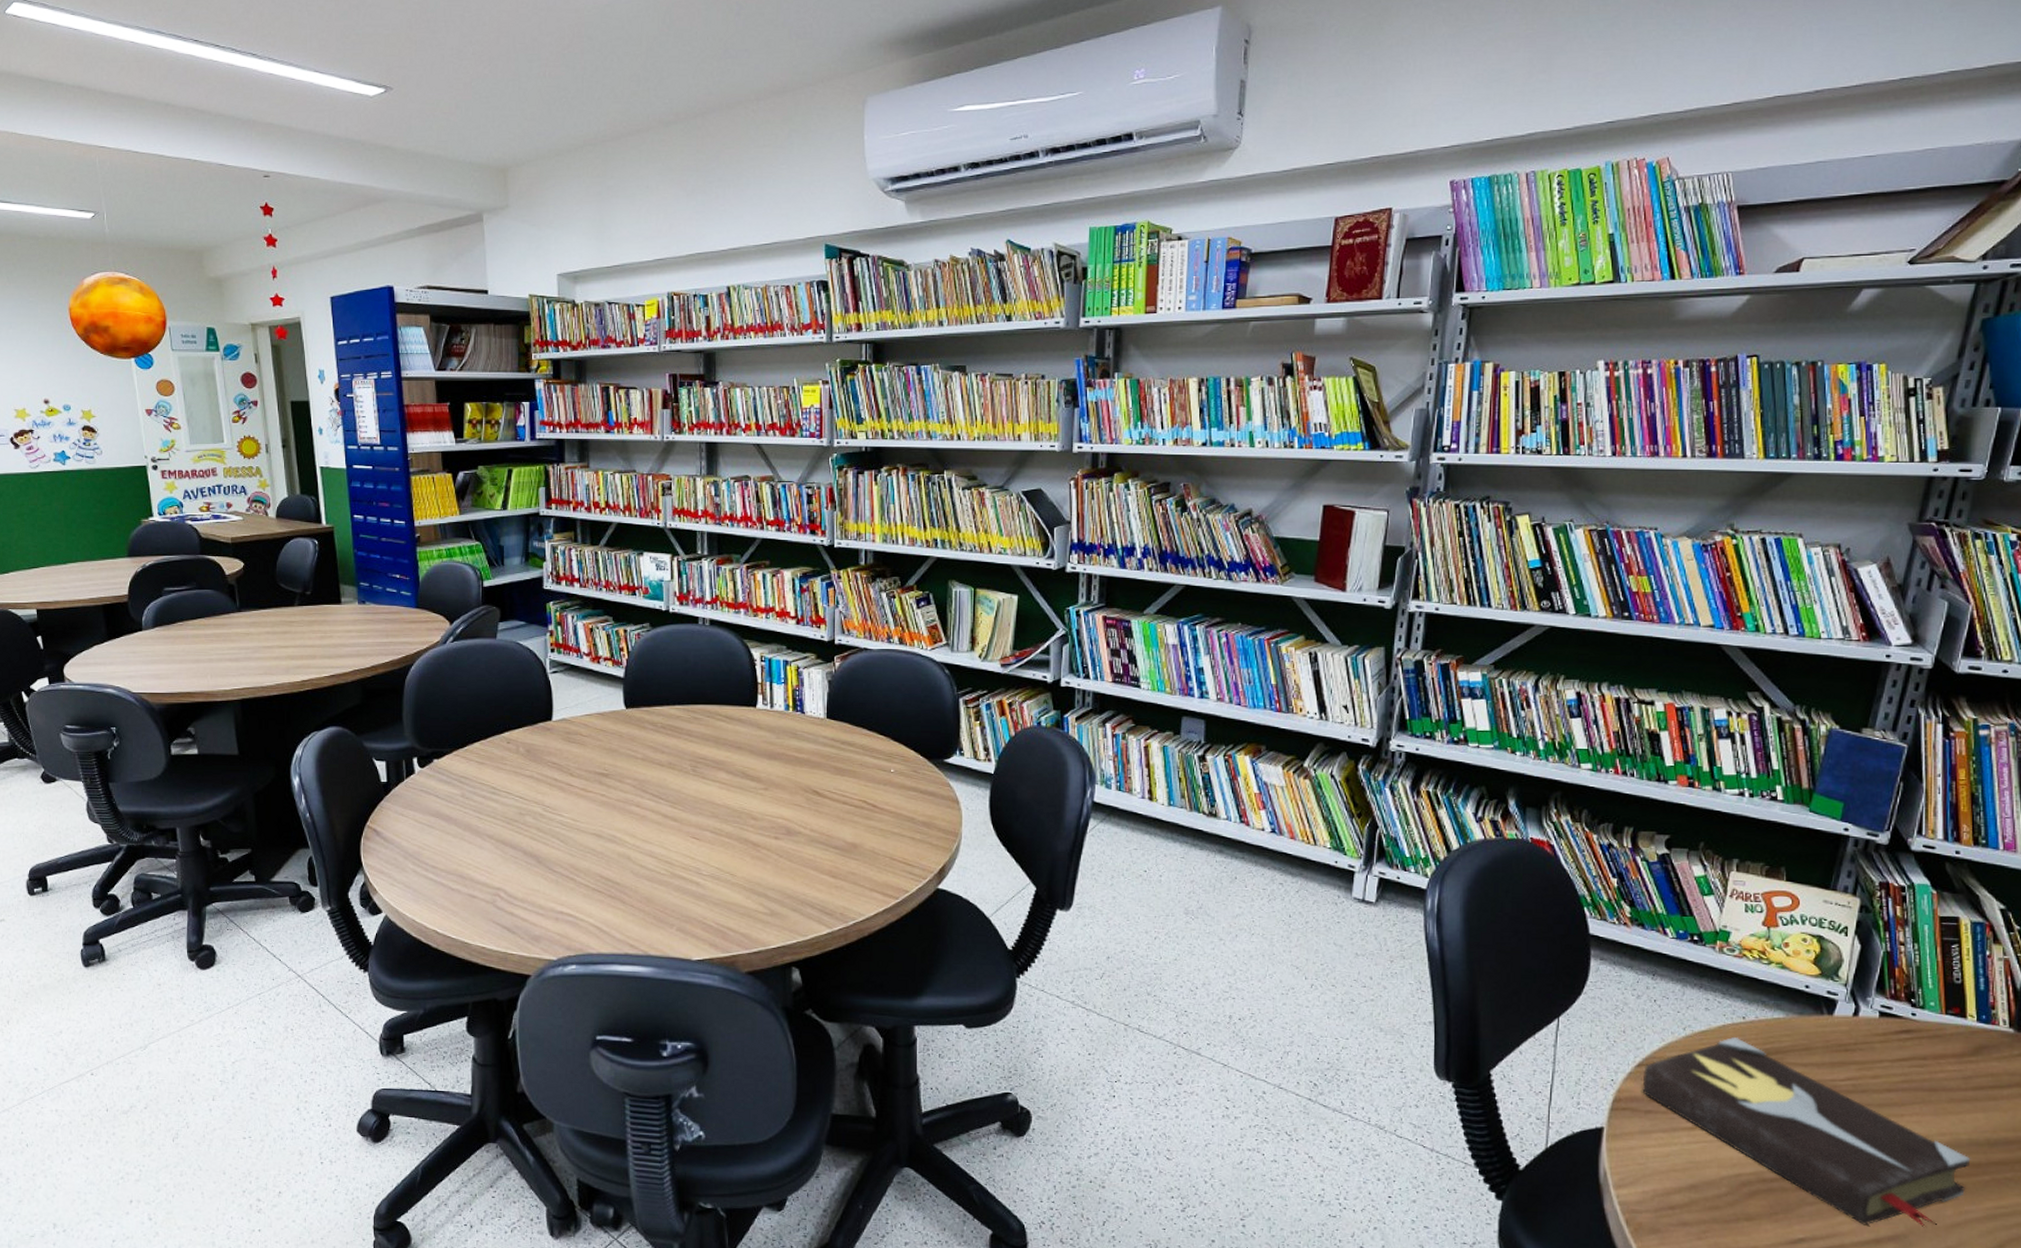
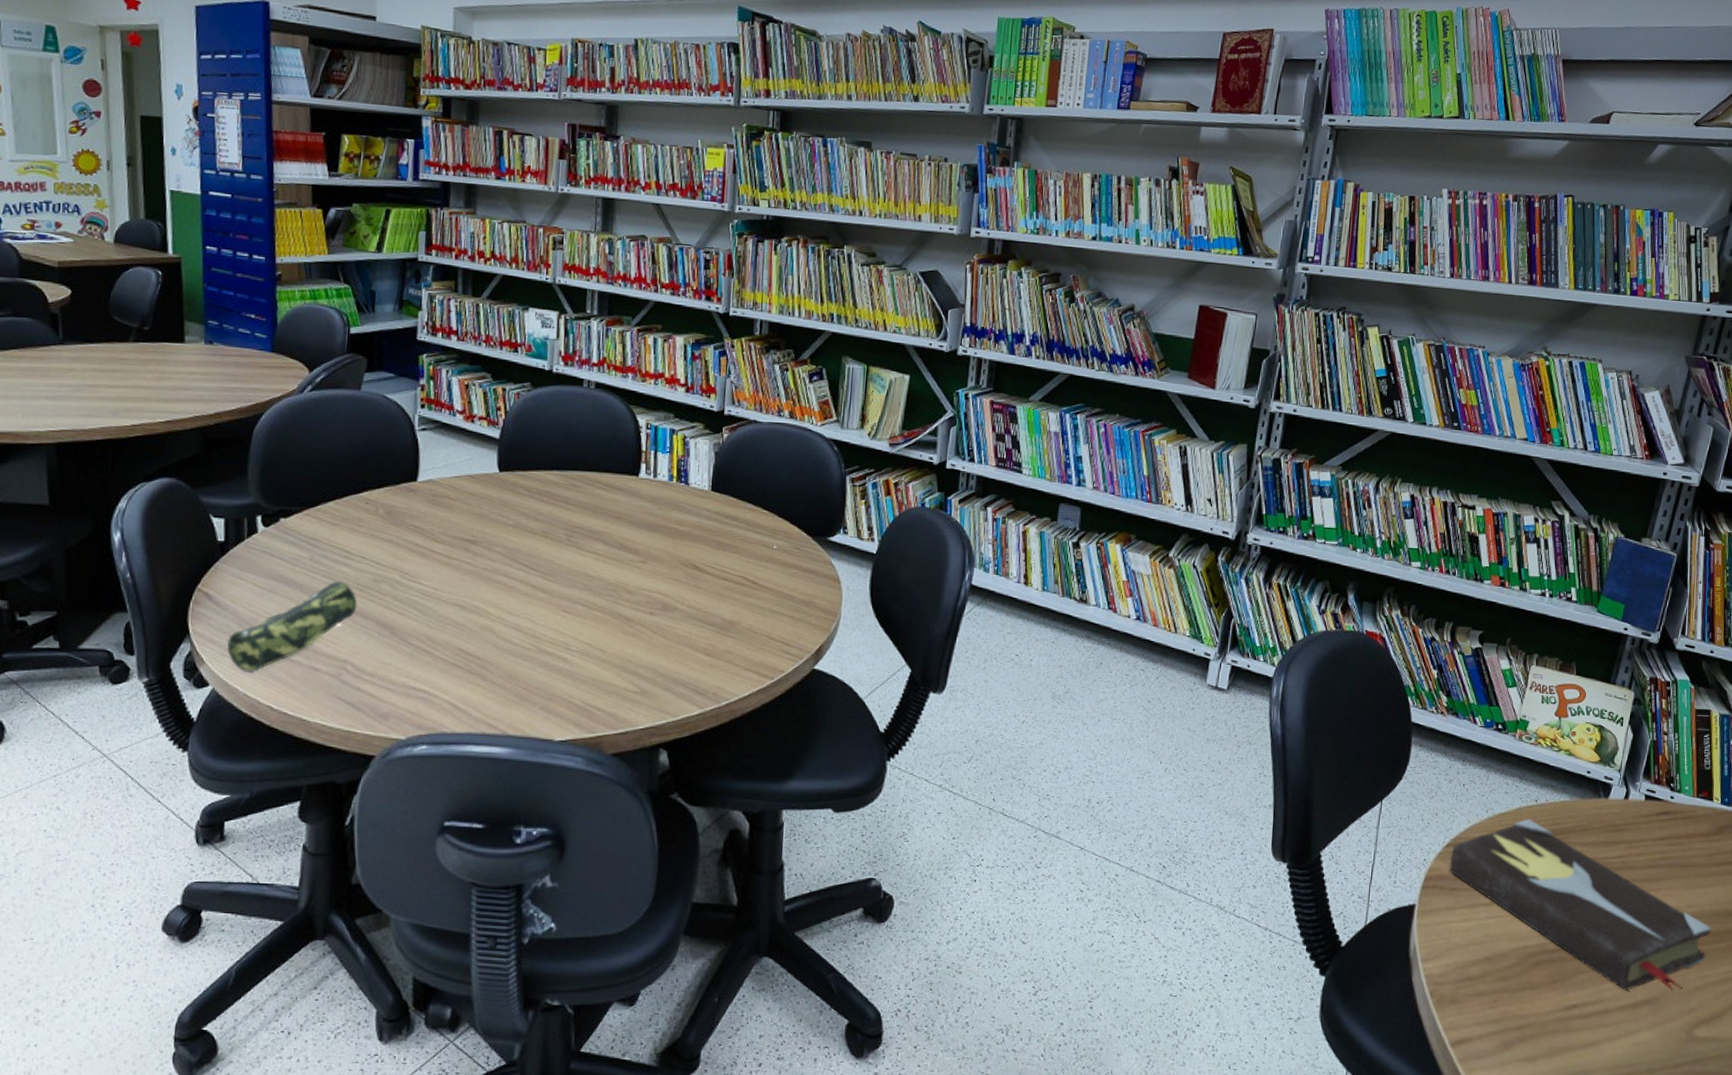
pencil case: none [395,816,506,901] -> present [226,581,358,674]

